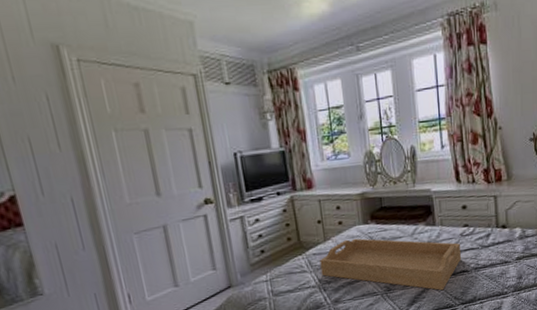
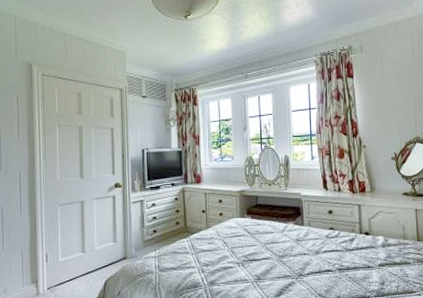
serving tray: present [320,238,462,291] -> none [201,229,327,286]

